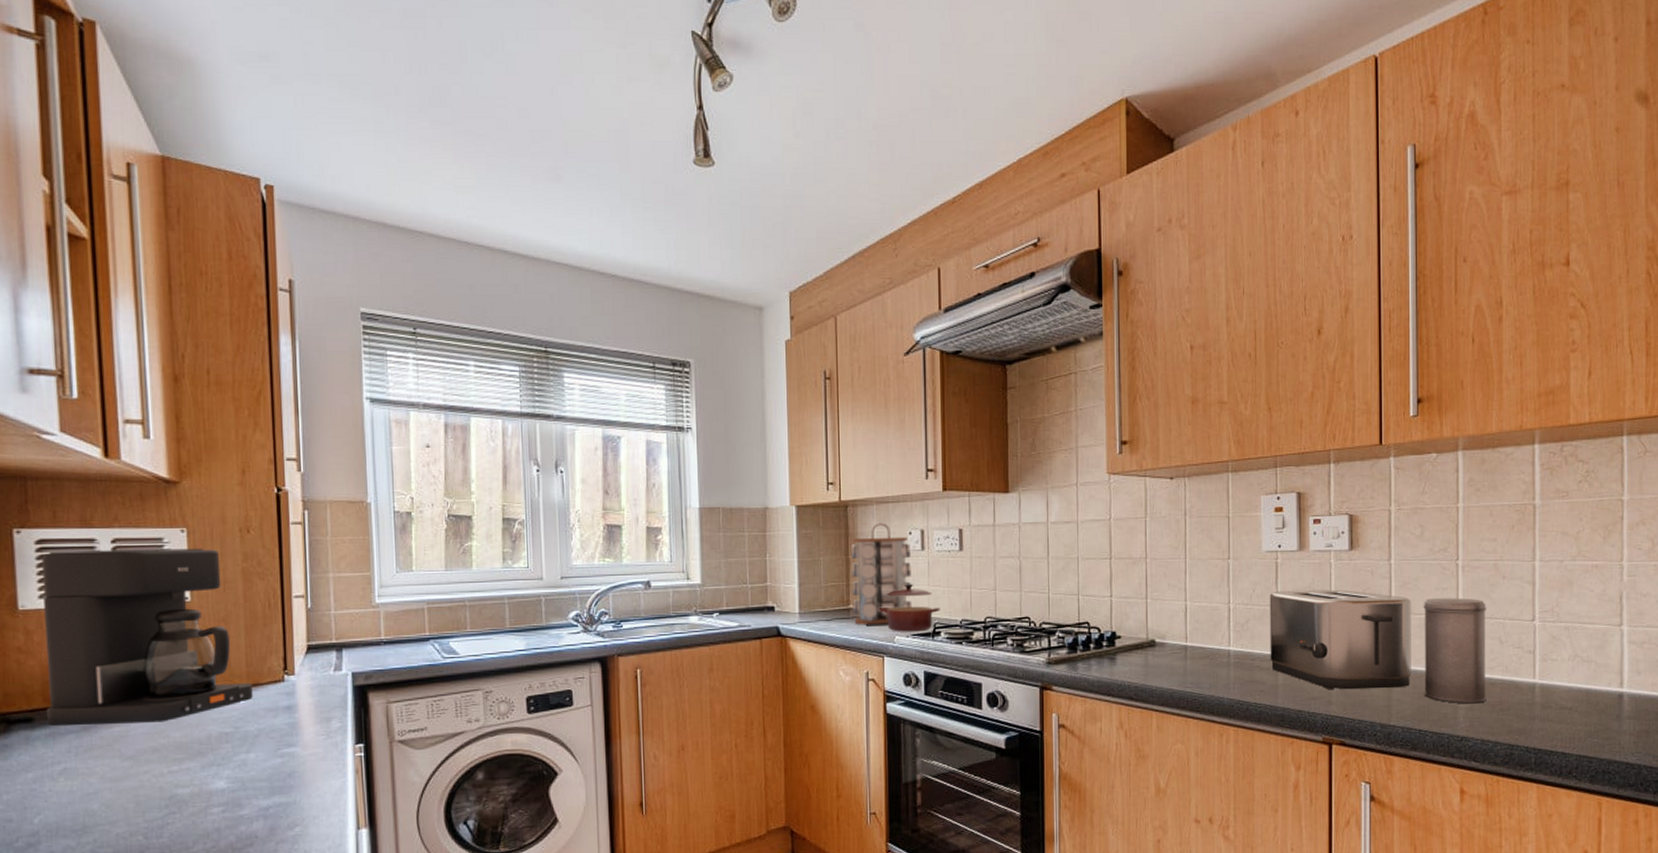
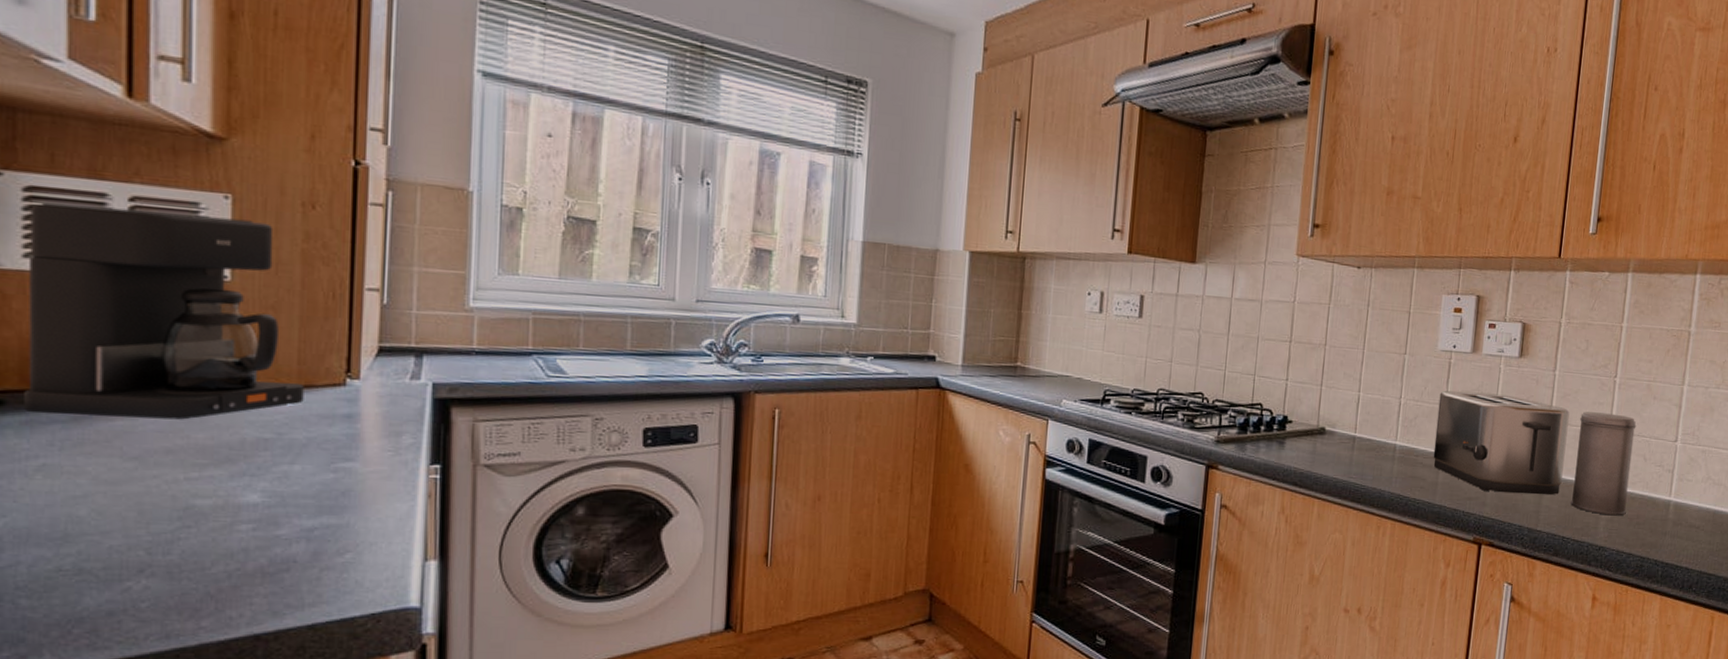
spice rack: present [851,522,912,626] -> none [1020,279,1088,388]
saucepan: present [878,584,941,632] -> none [1047,346,1113,398]

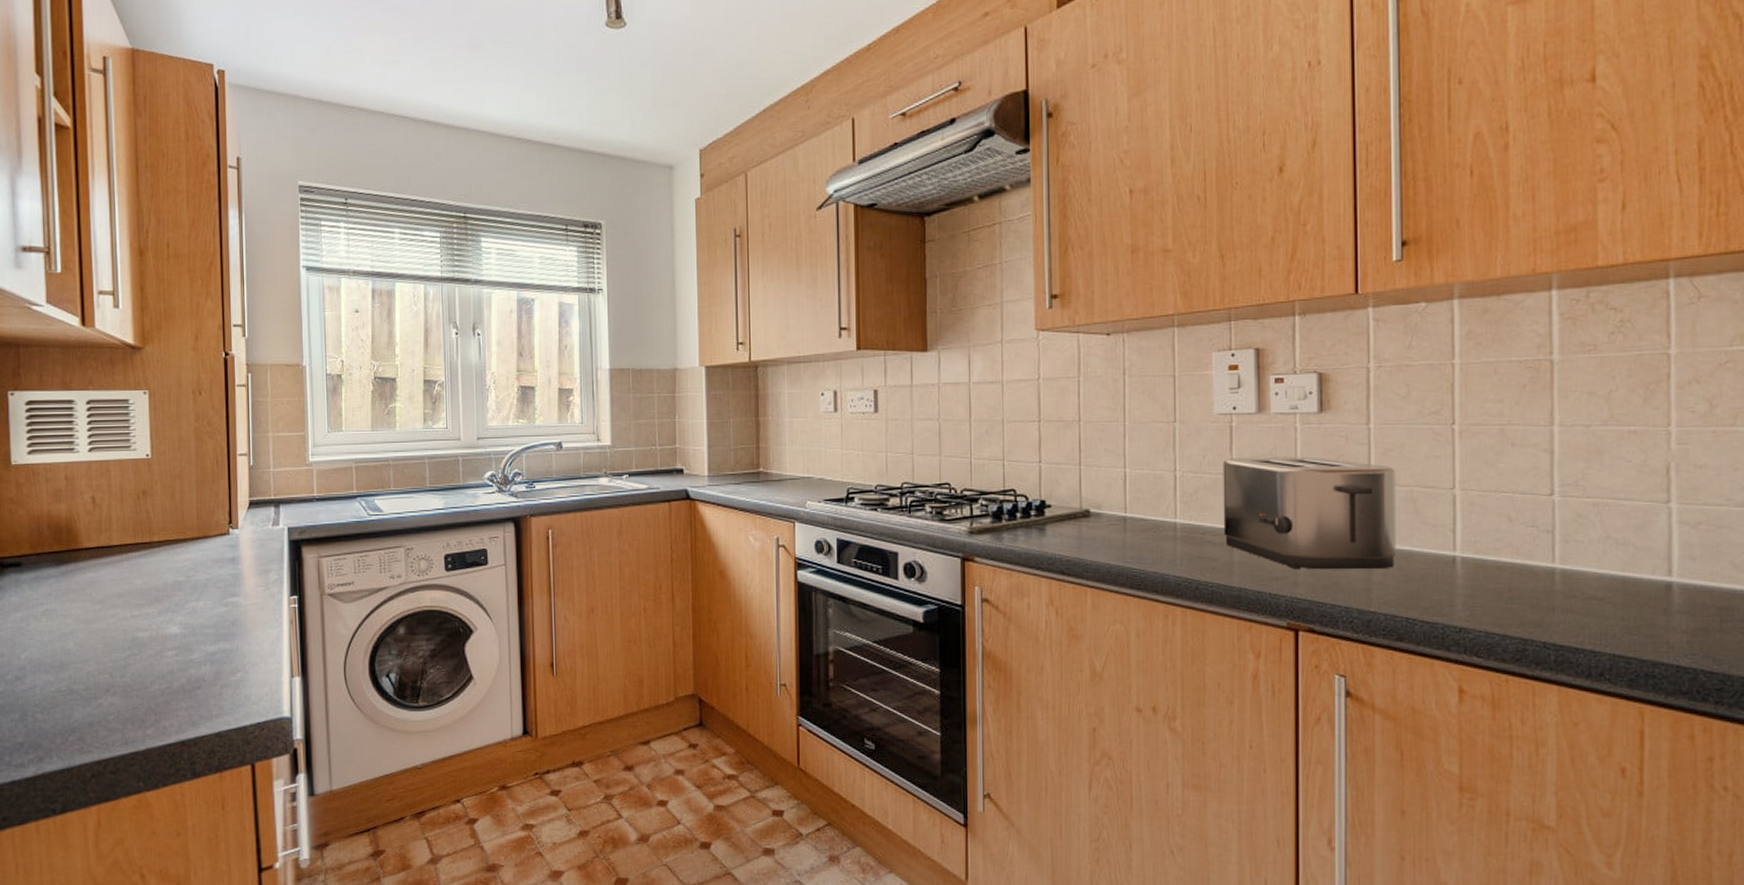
coffee maker: present [24,202,304,420] -> none [30,409,202,571]
canister: present [1570,411,1637,516] -> none [1411,468,1492,590]

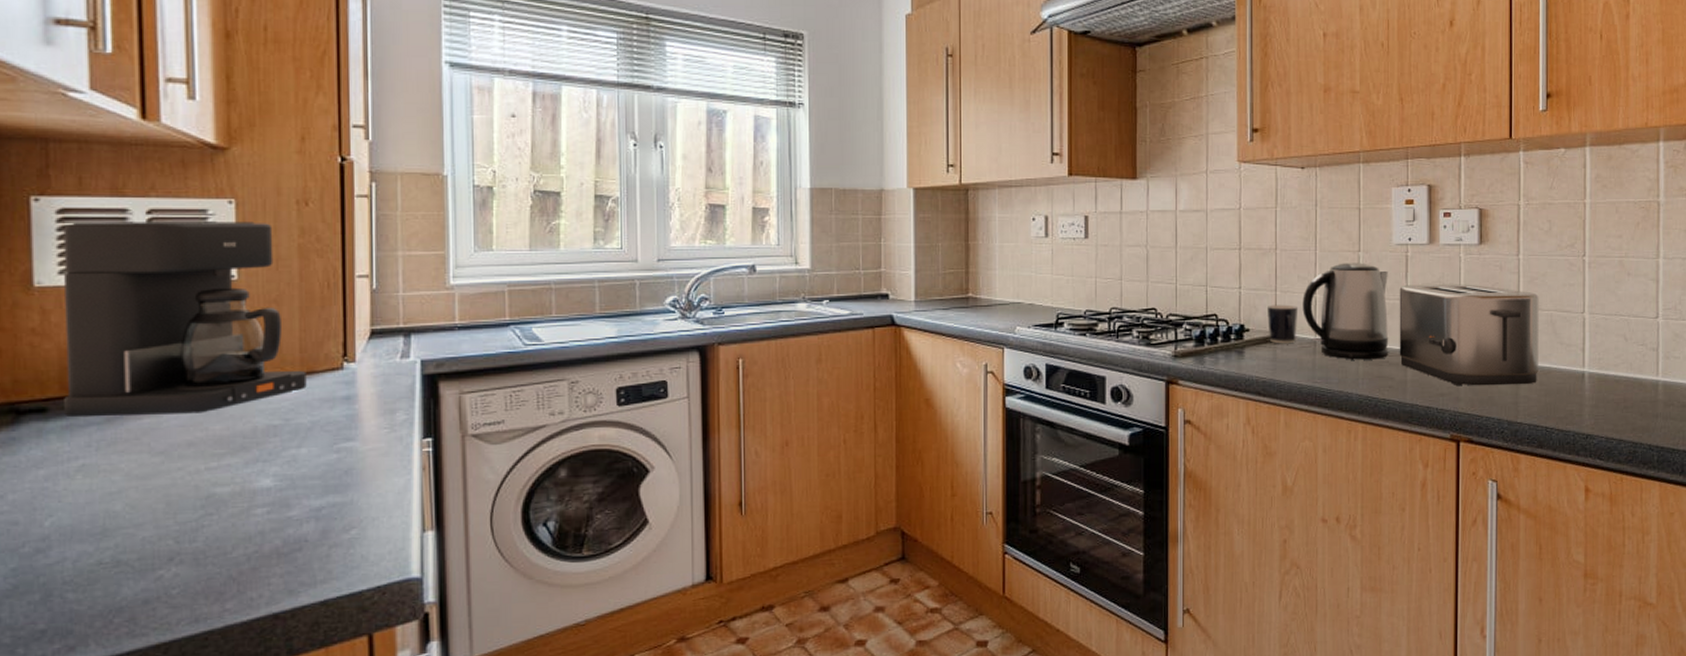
coffee maker: none [30,409,202,571] -> present [63,221,307,418]
mug: none [1070,479,1106,521] -> present [1266,304,1299,344]
kettle: none [1110,434,1211,539] -> present [1302,263,1389,360]

